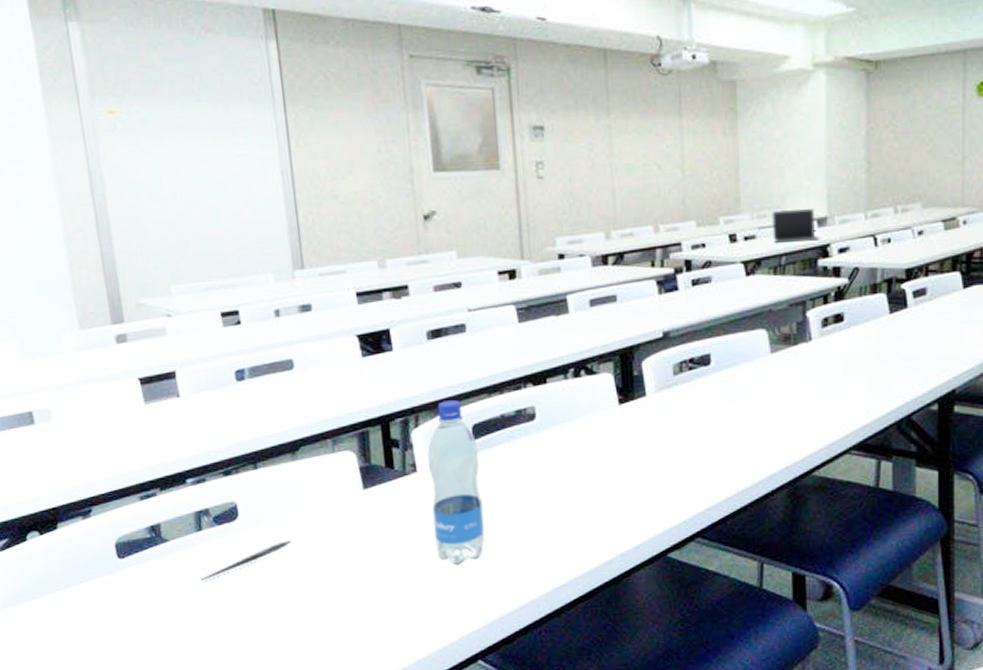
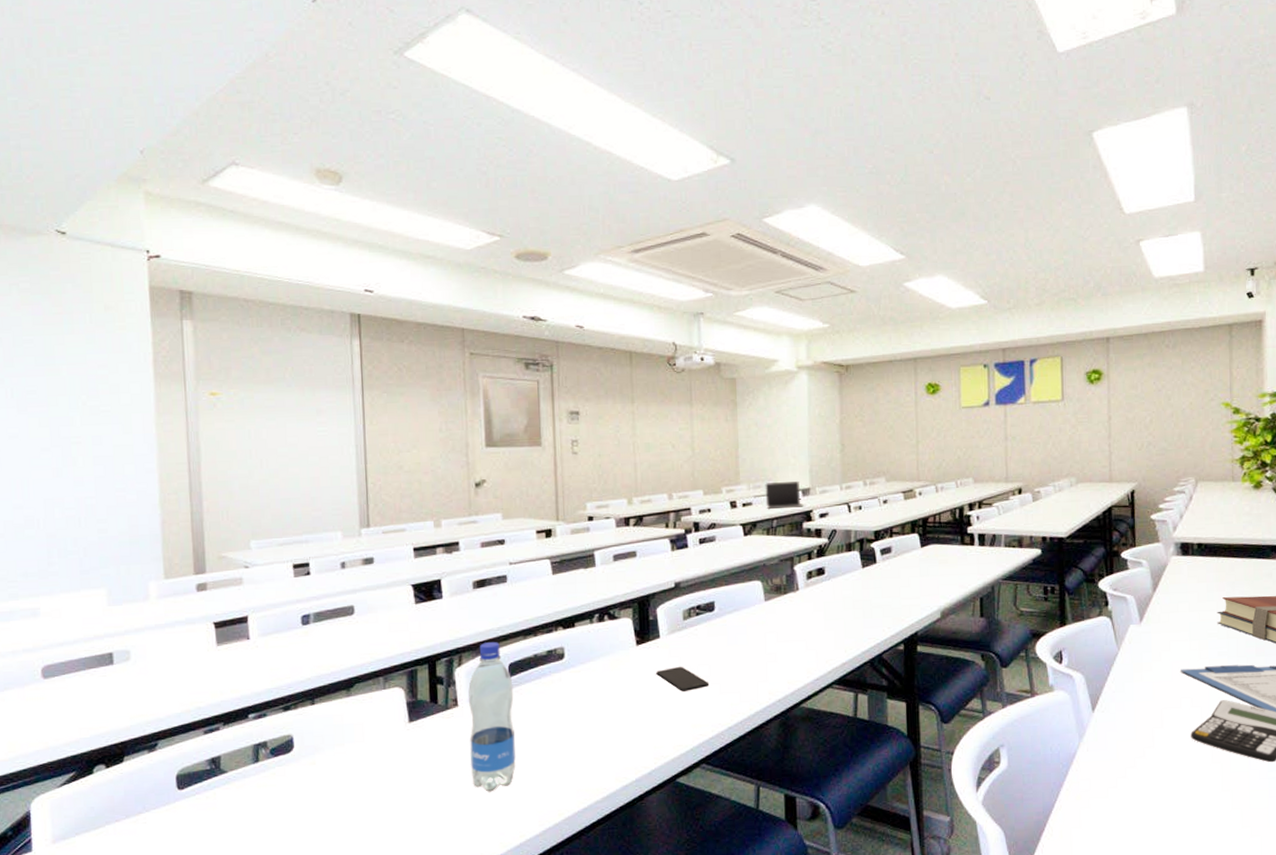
pen: present [201,539,292,581] -> none [253,770,341,810]
smartphone: none [642,428,704,458] -> present [656,666,708,693]

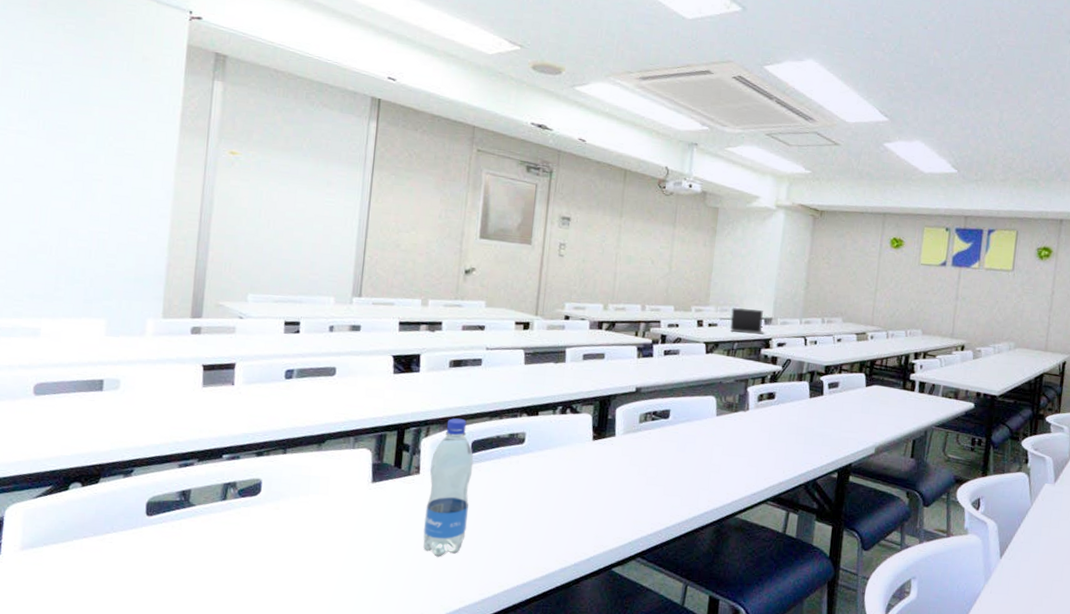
smartphone: present [656,666,708,693] -> none [607,464,654,490]

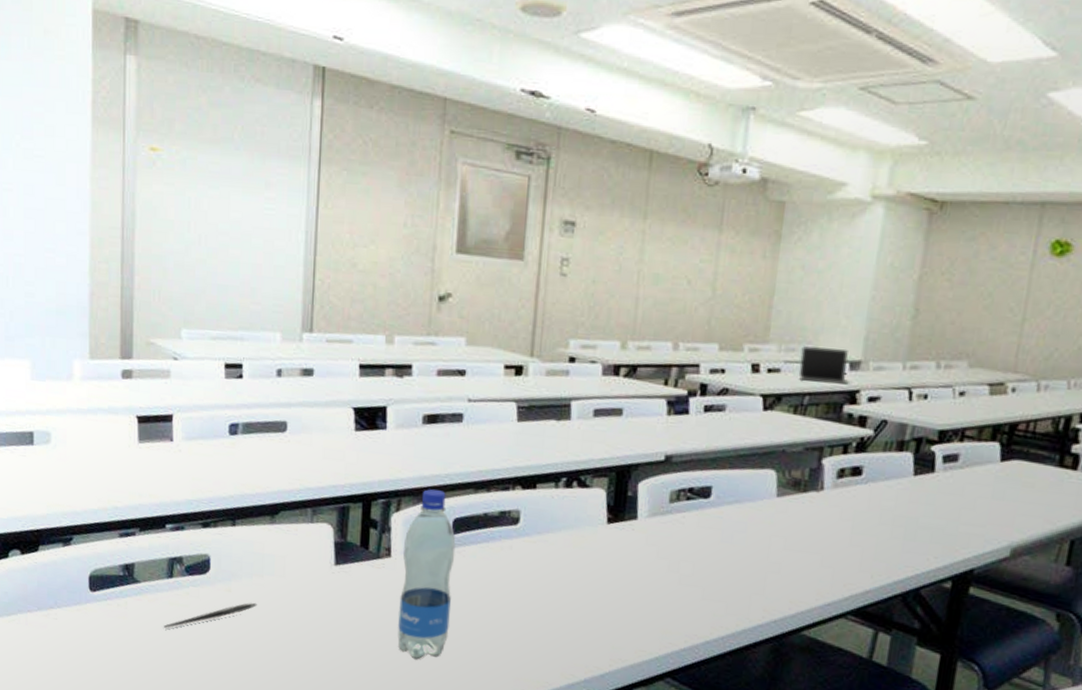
pen: none [215,517,302,544] -> present [164,602,257,628]

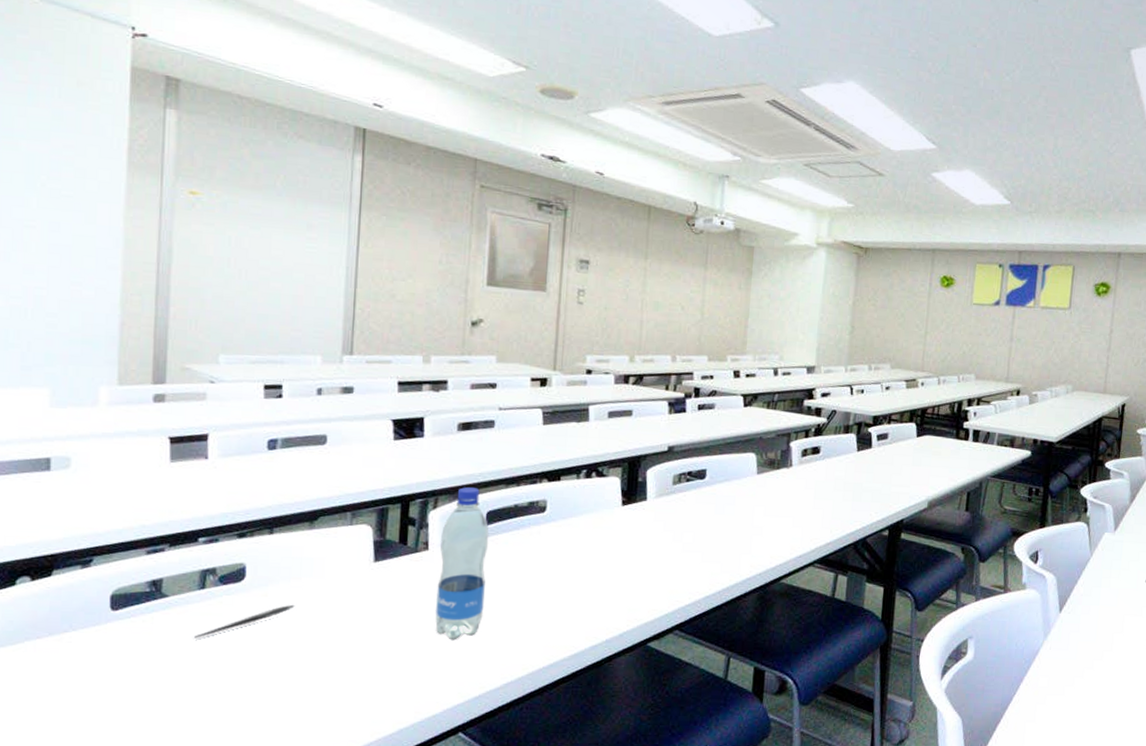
laptop computer: present [798,346,849,385] -> none [769,356,807,384]

